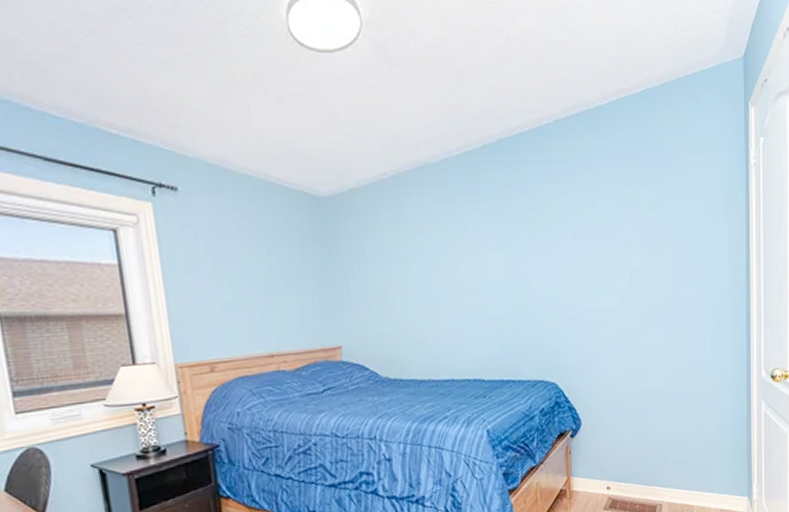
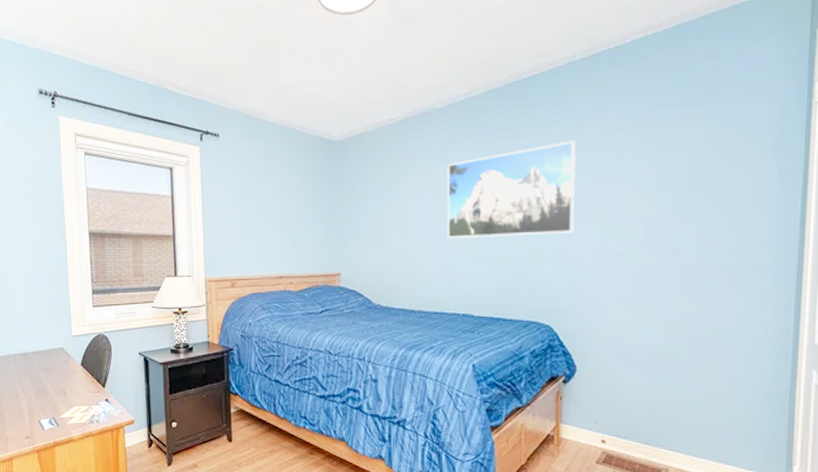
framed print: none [447,198,570,302] -> present [448,140,576,239]

